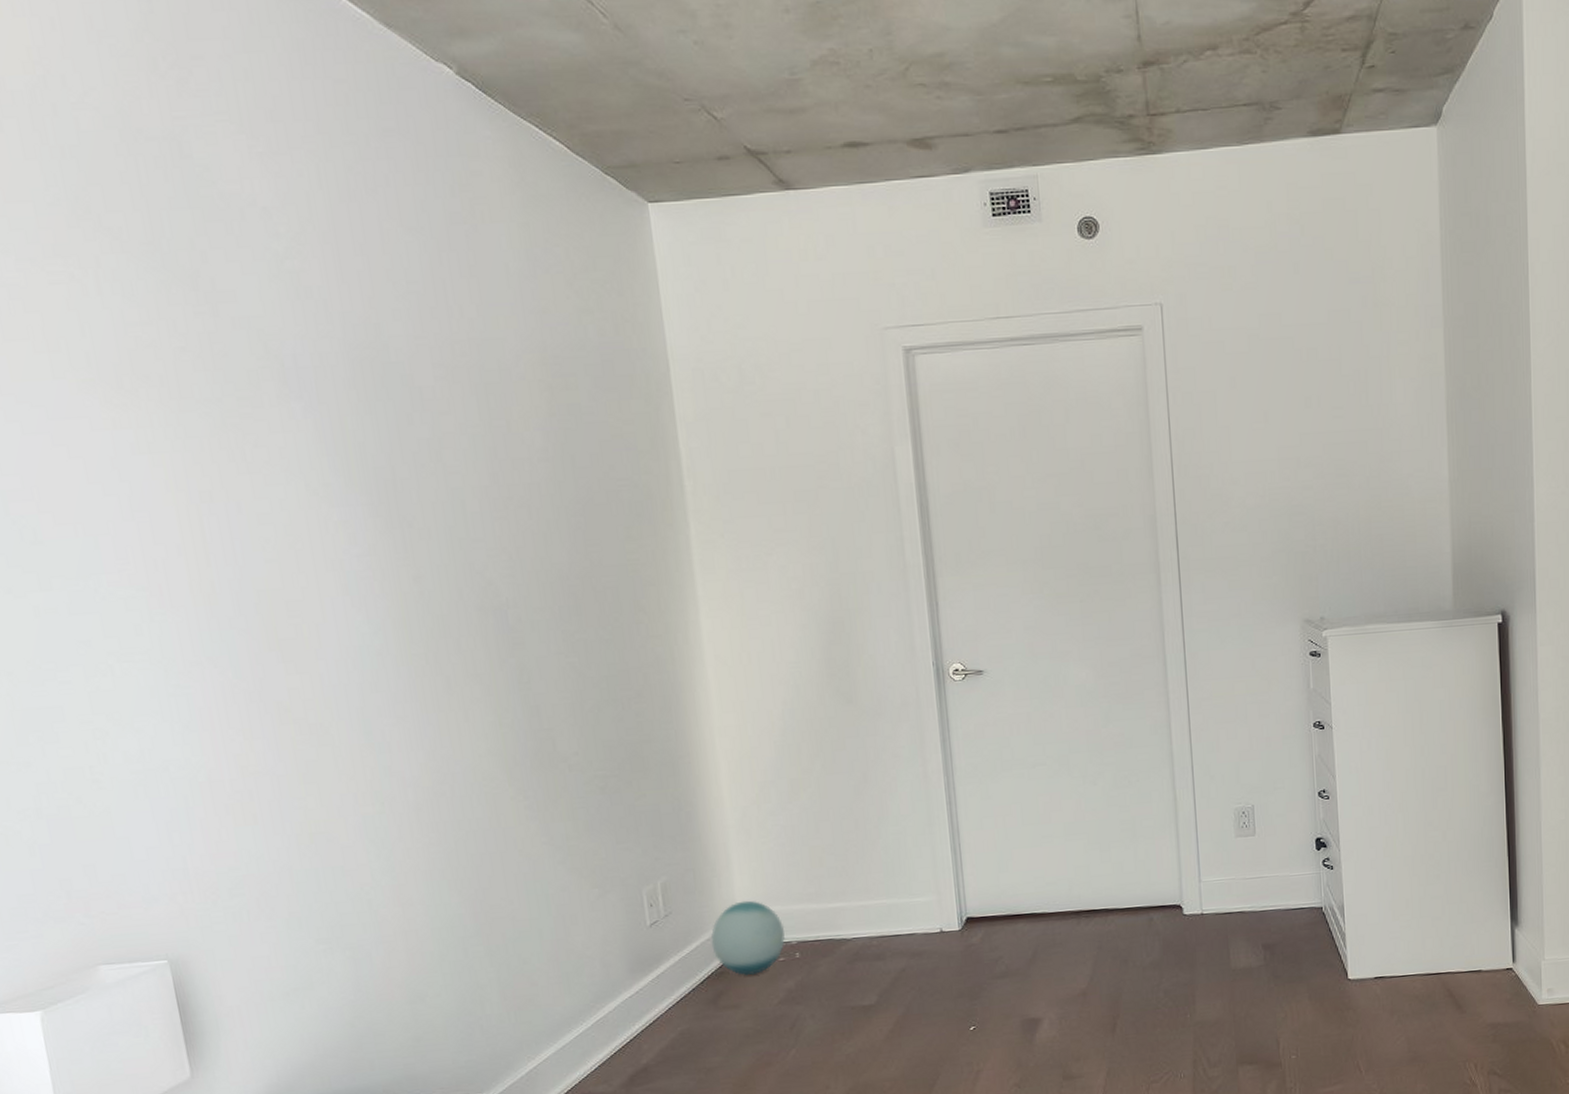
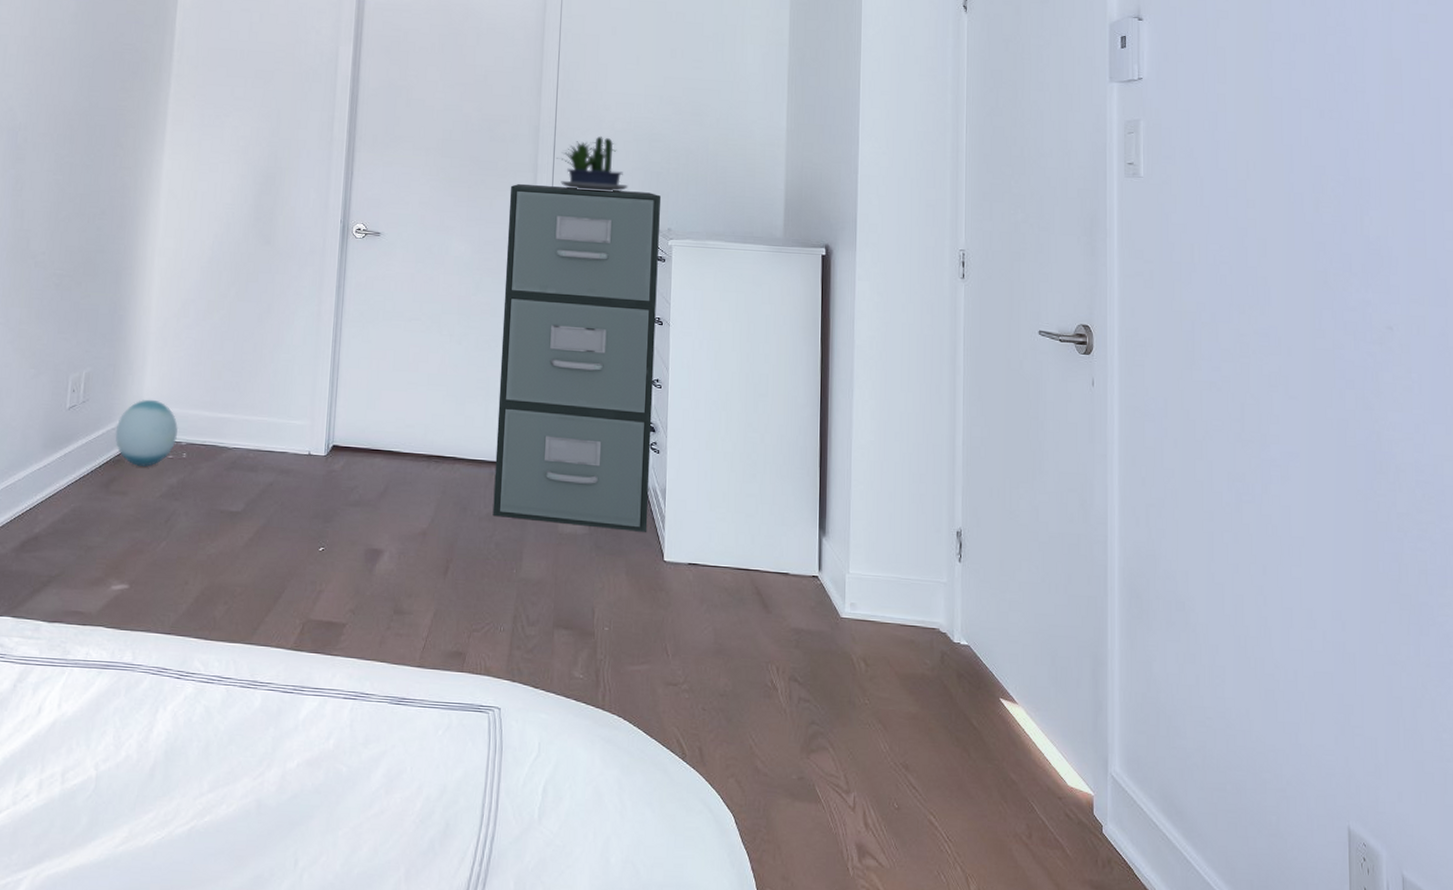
filing cabinet: none [1130,577,1328,964] -> present [492,183,662,532]
potted plant: none [1180,516,1270,586] -> present [556,135,629,192]

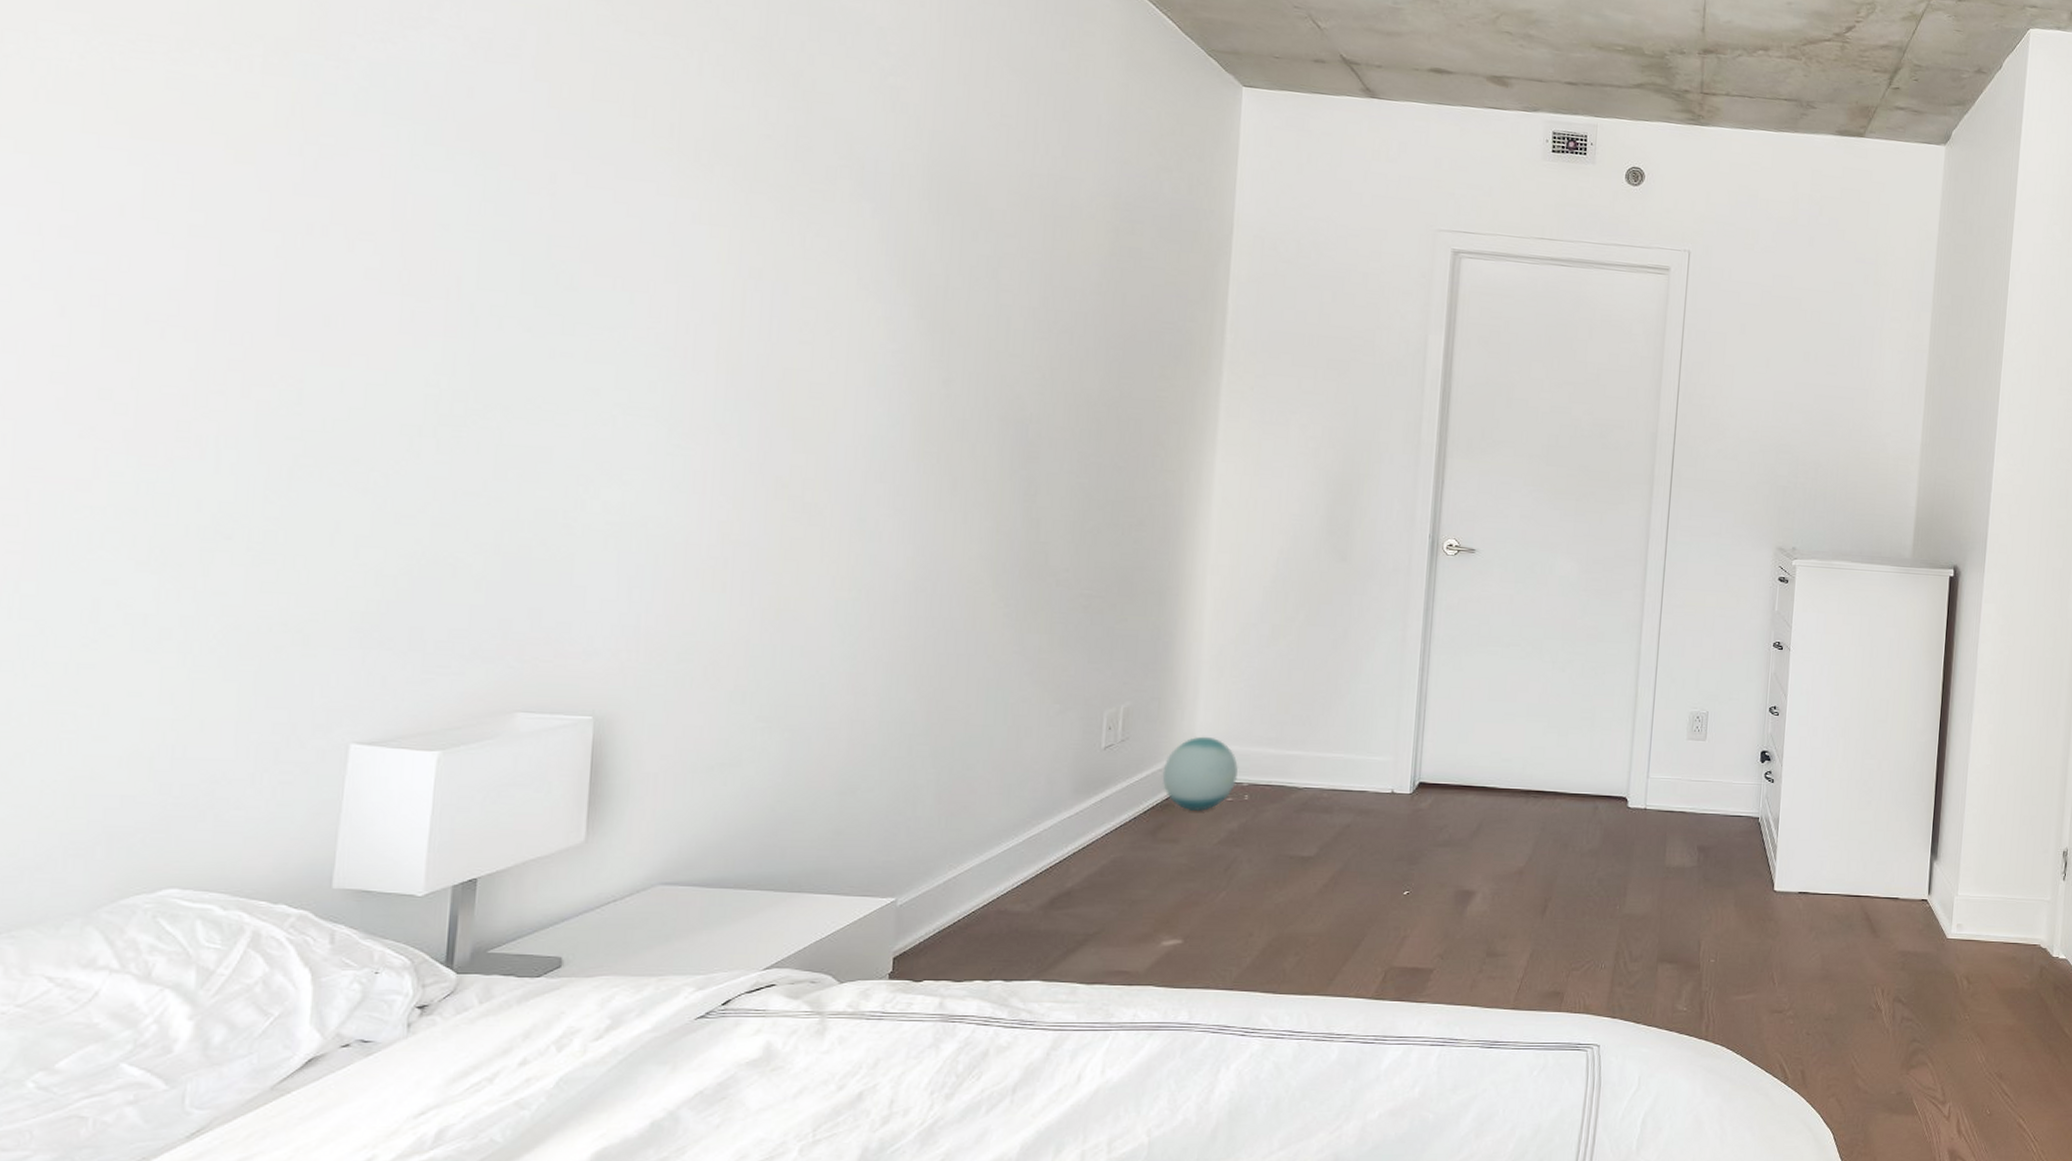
filing cabinet: present [492,183,662,532] -> none [1595,496,1787,863]
potted plant: present [556,135,629,192] -> none [1674,445,1752,507]

